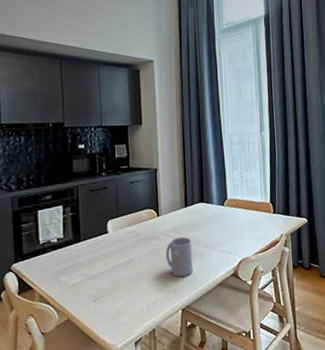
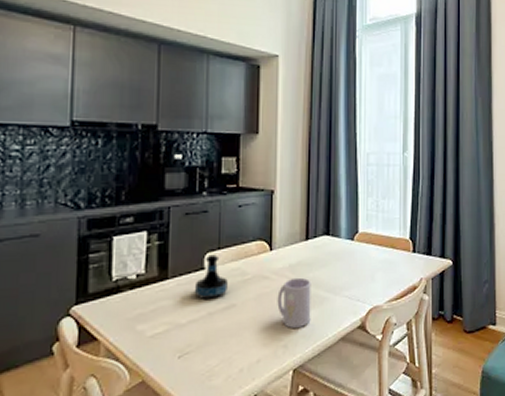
tequila bottle: none [102,221,127,256] -> present [195,254,228,299]

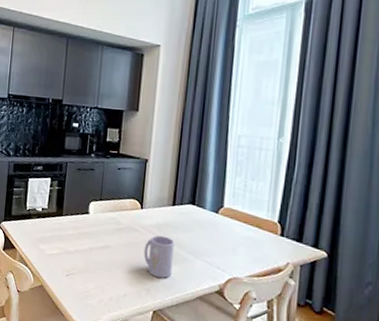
tequila bottle: present [195,254,228,299] -> none [81,203,106,238]

